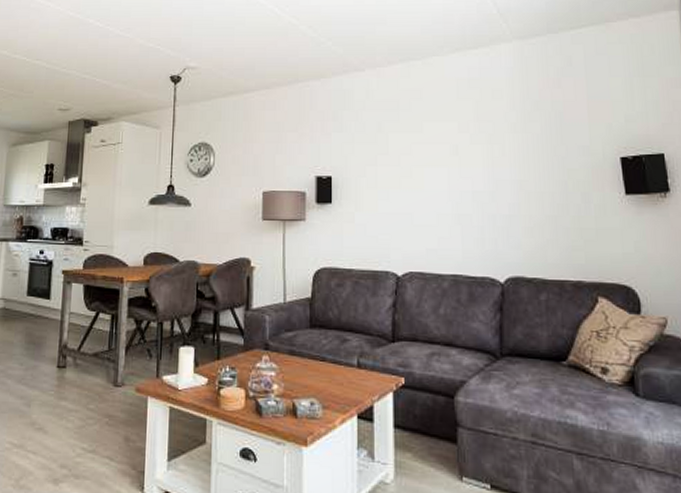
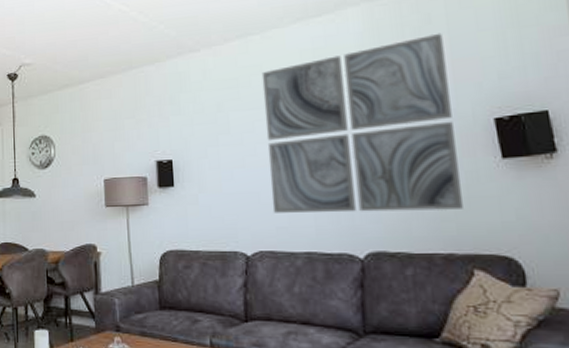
wall art: none [421,75,593,240] -> present [261,32,465,213]

